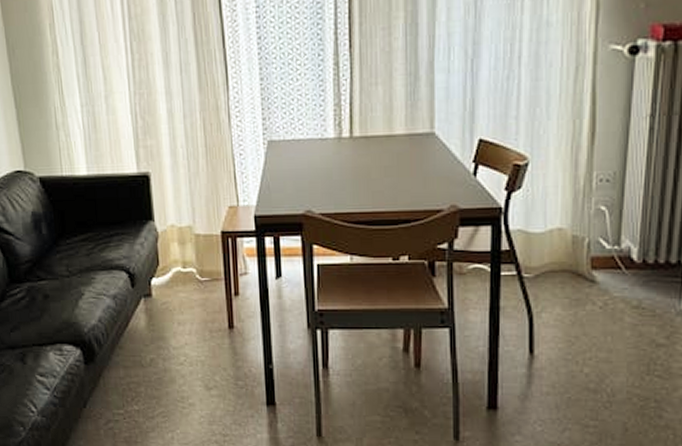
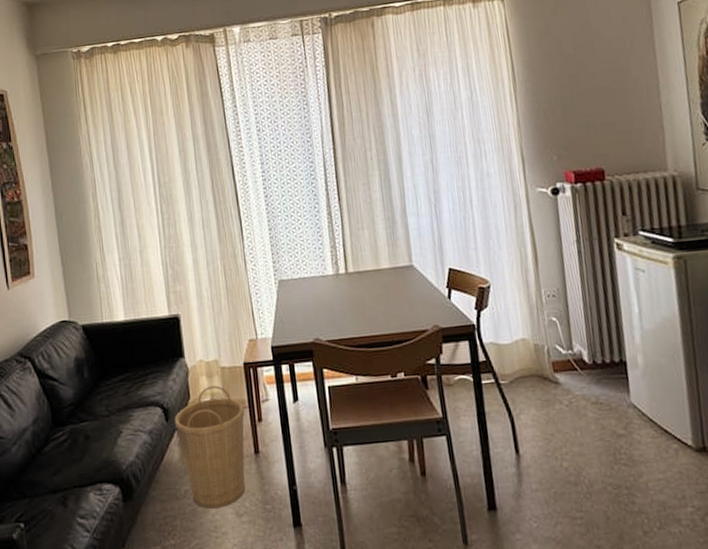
basket: none [140,254,219,379] -> present [174,386,246,509]

